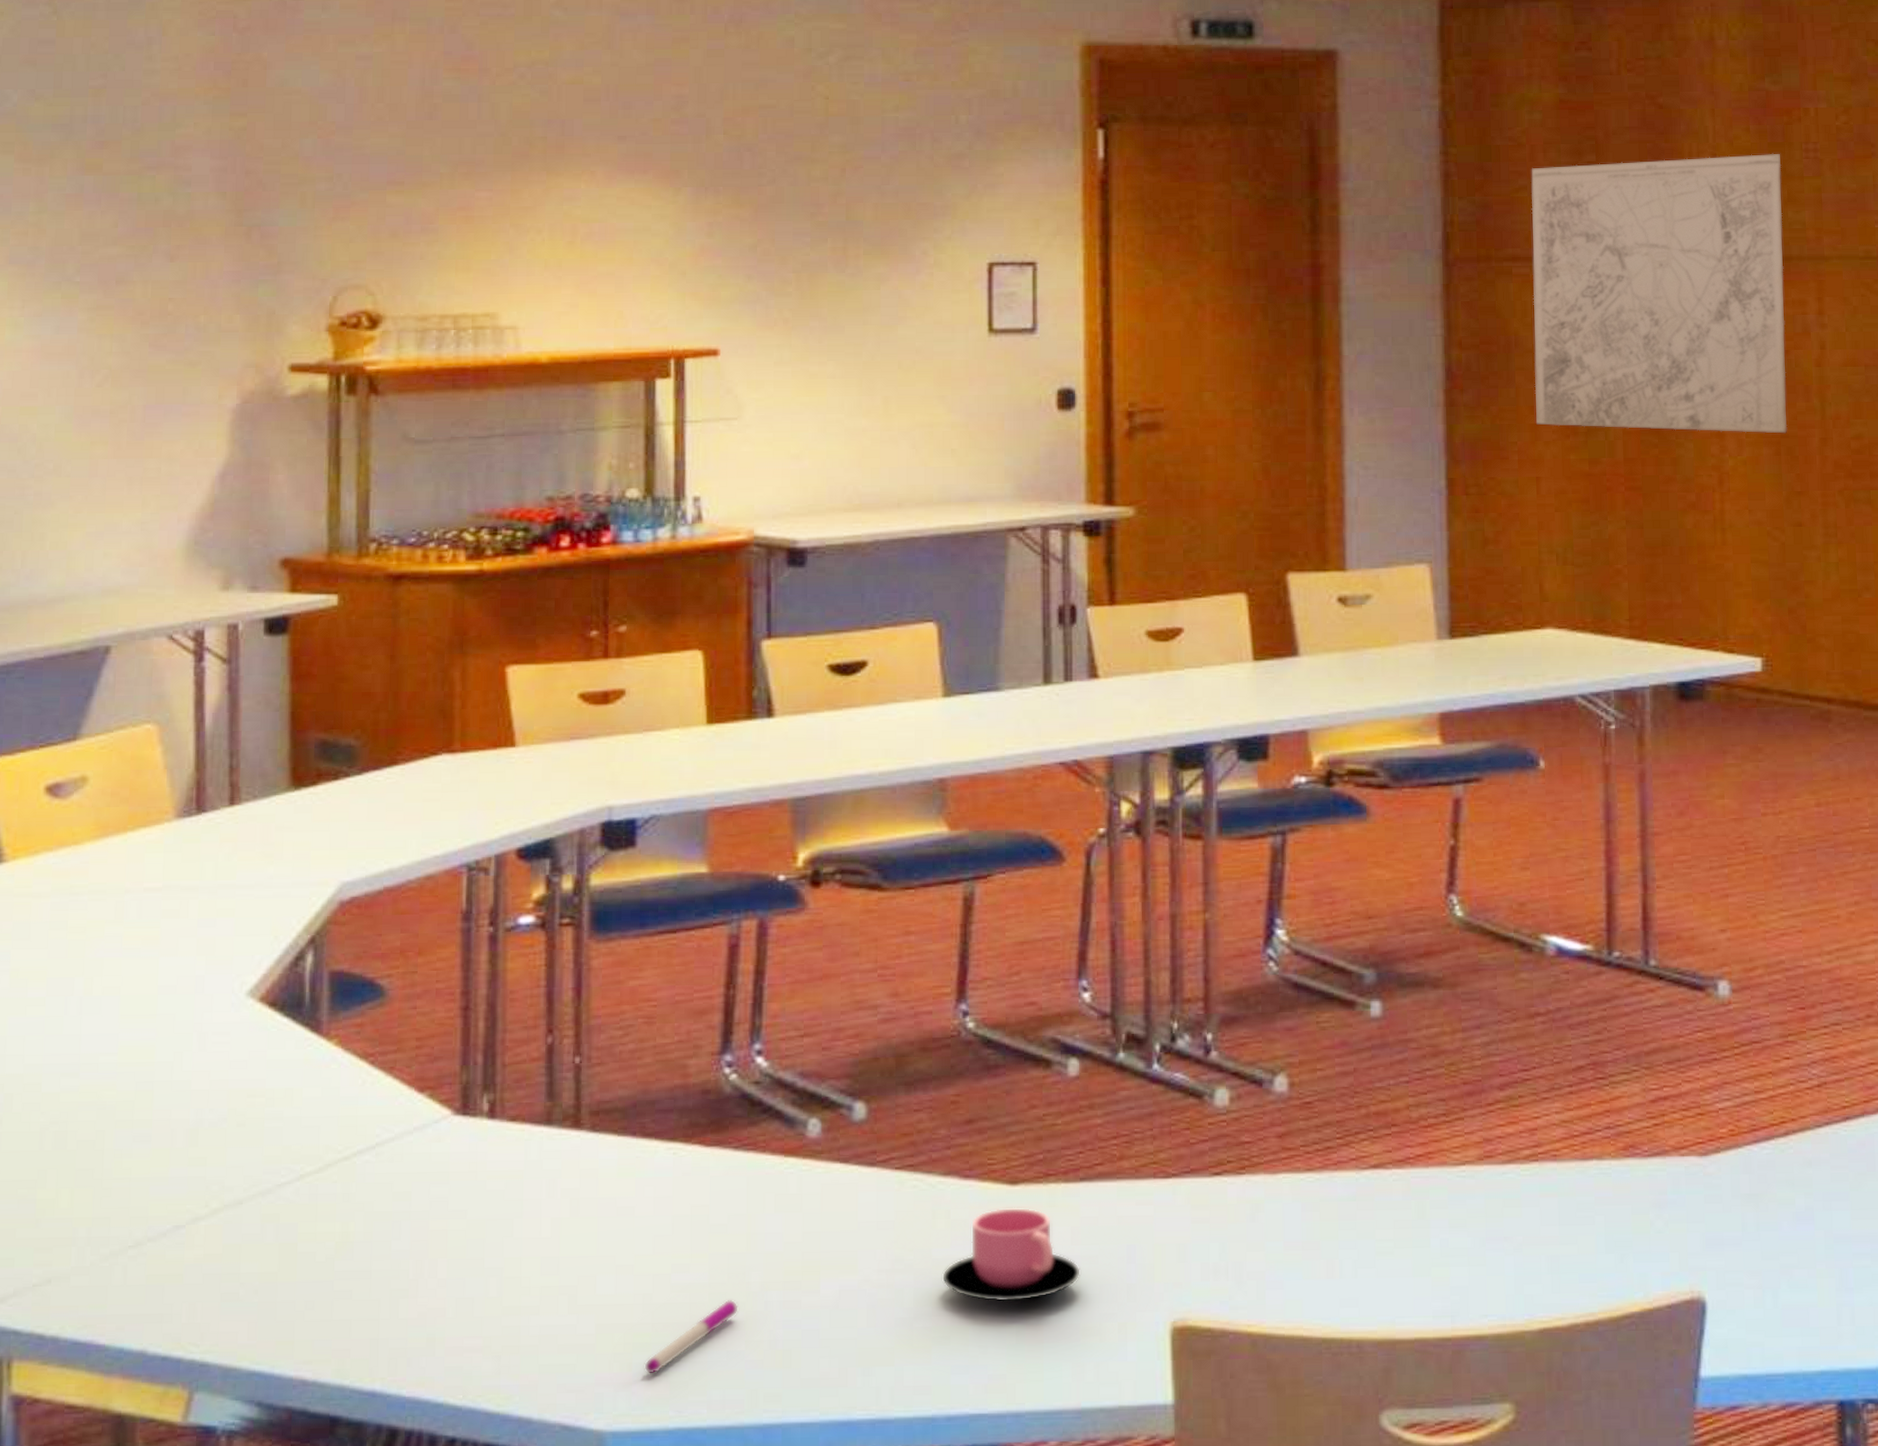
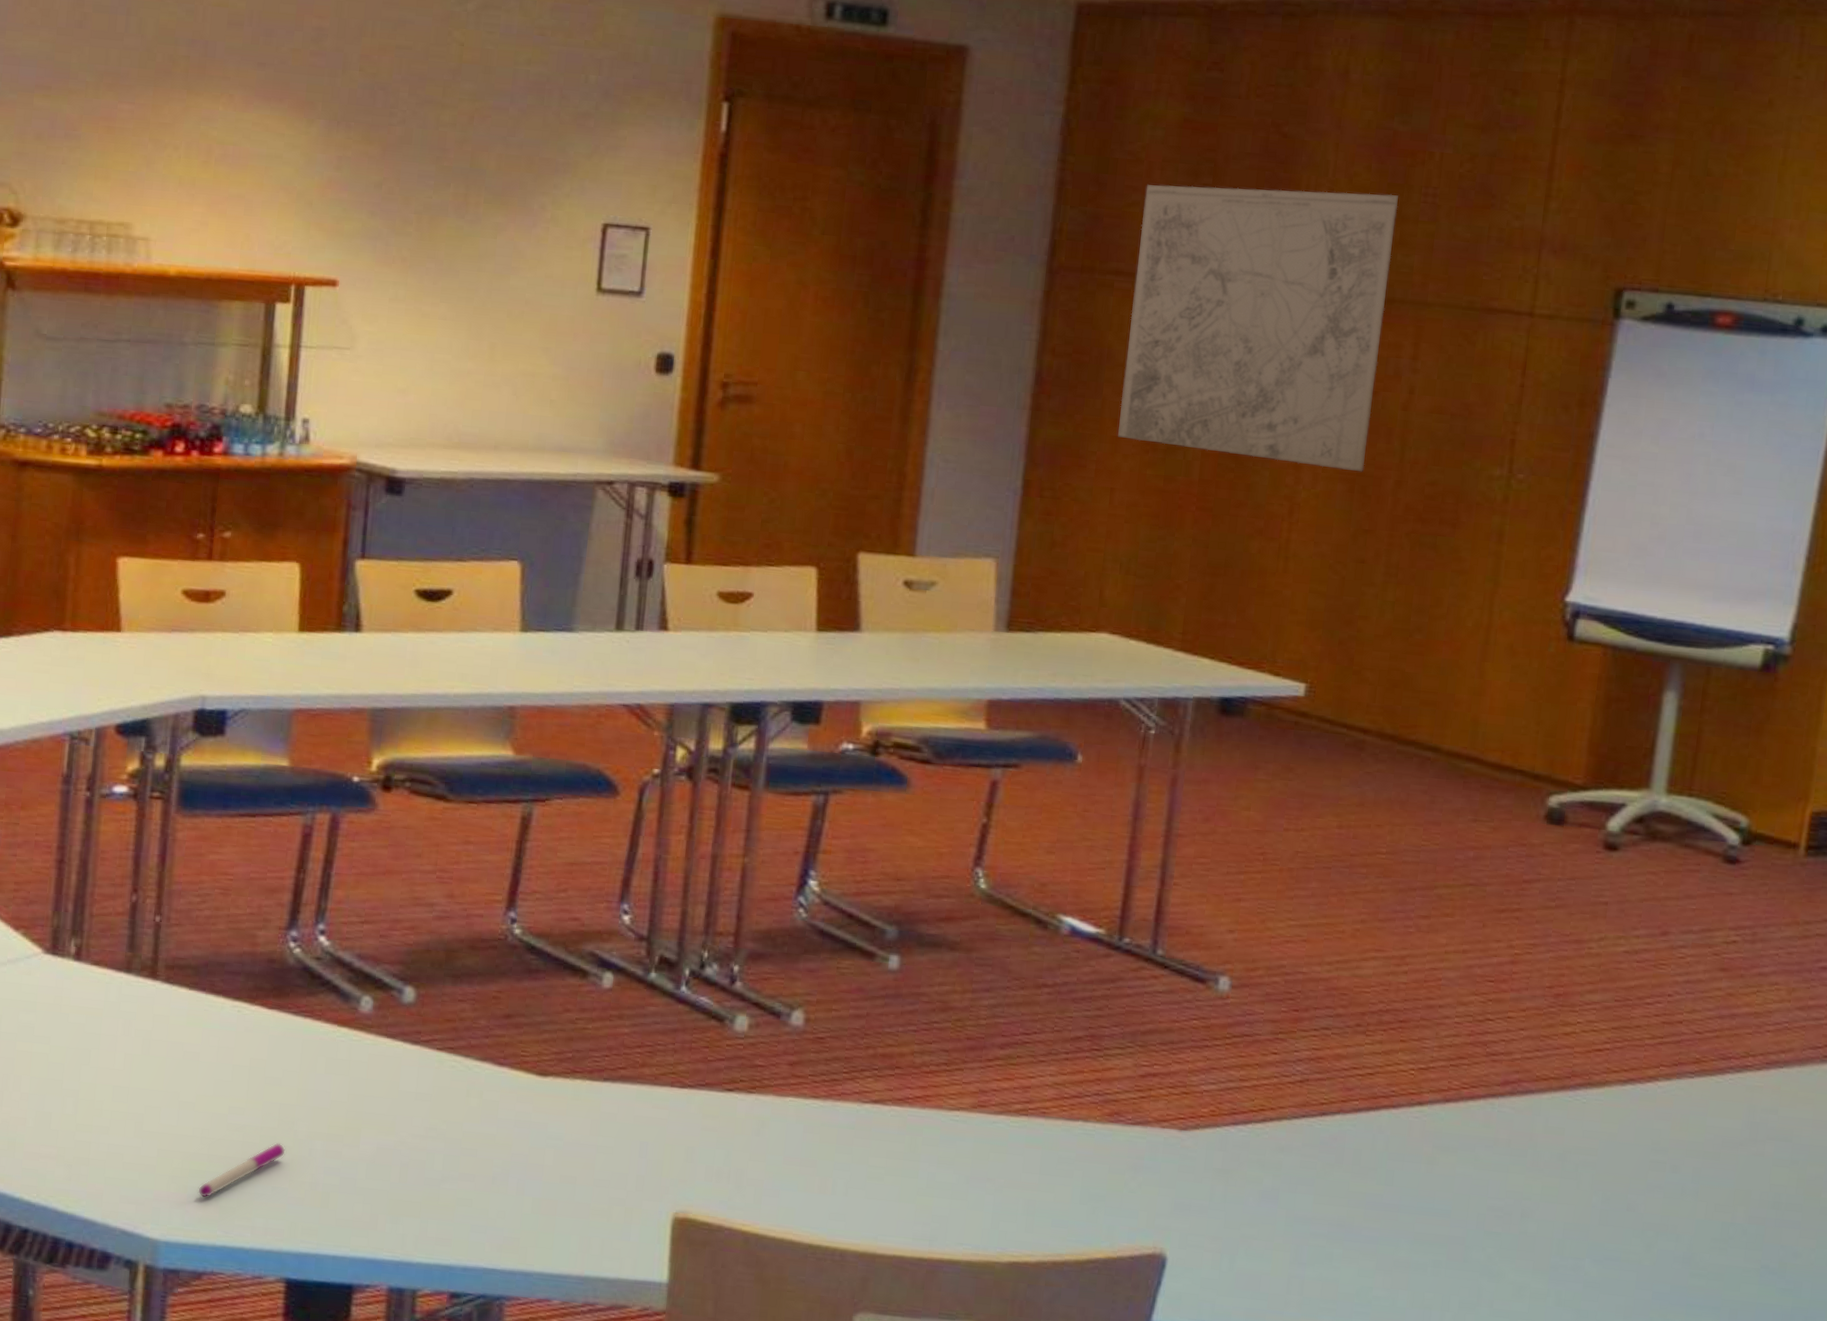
cup: present [941,1207,1080,1302] -> none [469,1094,596,1178]

